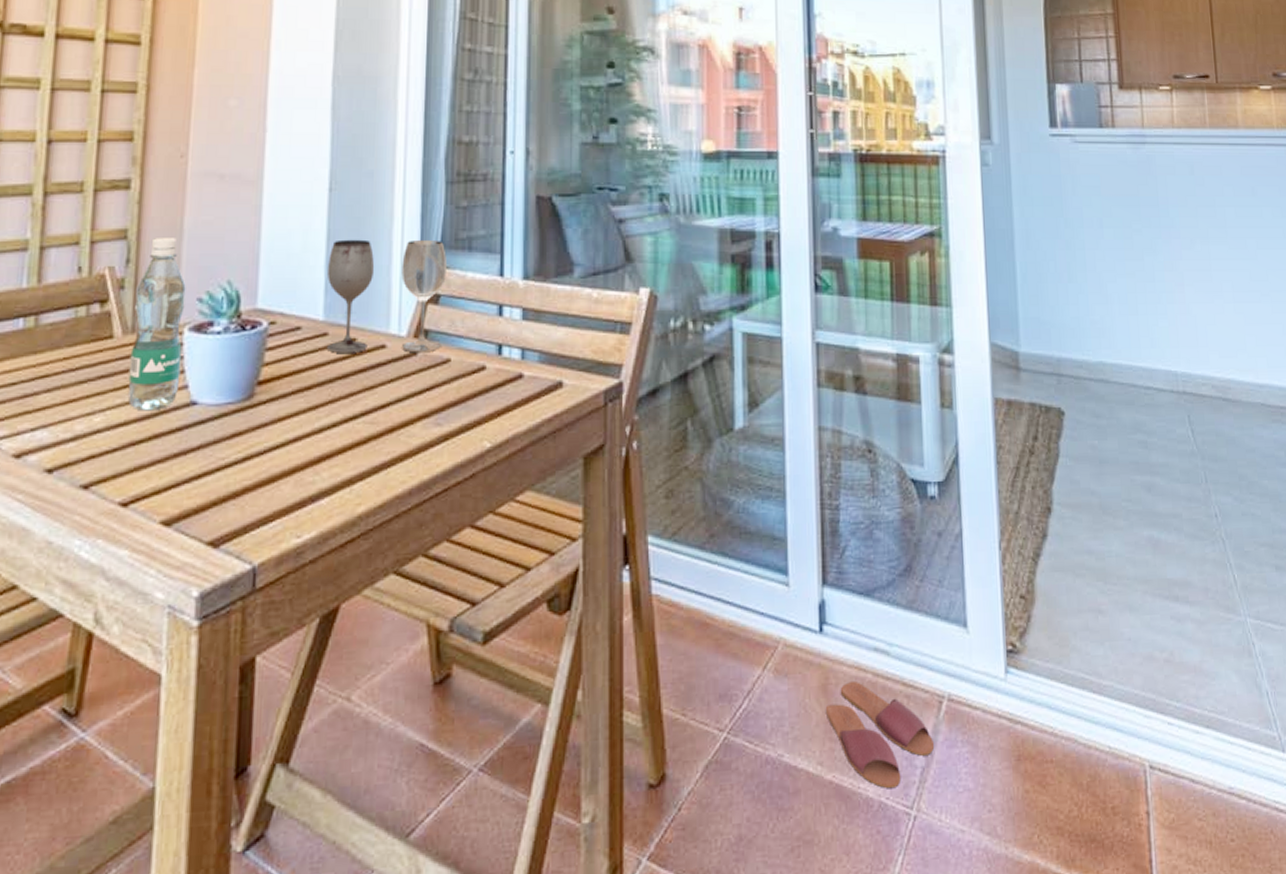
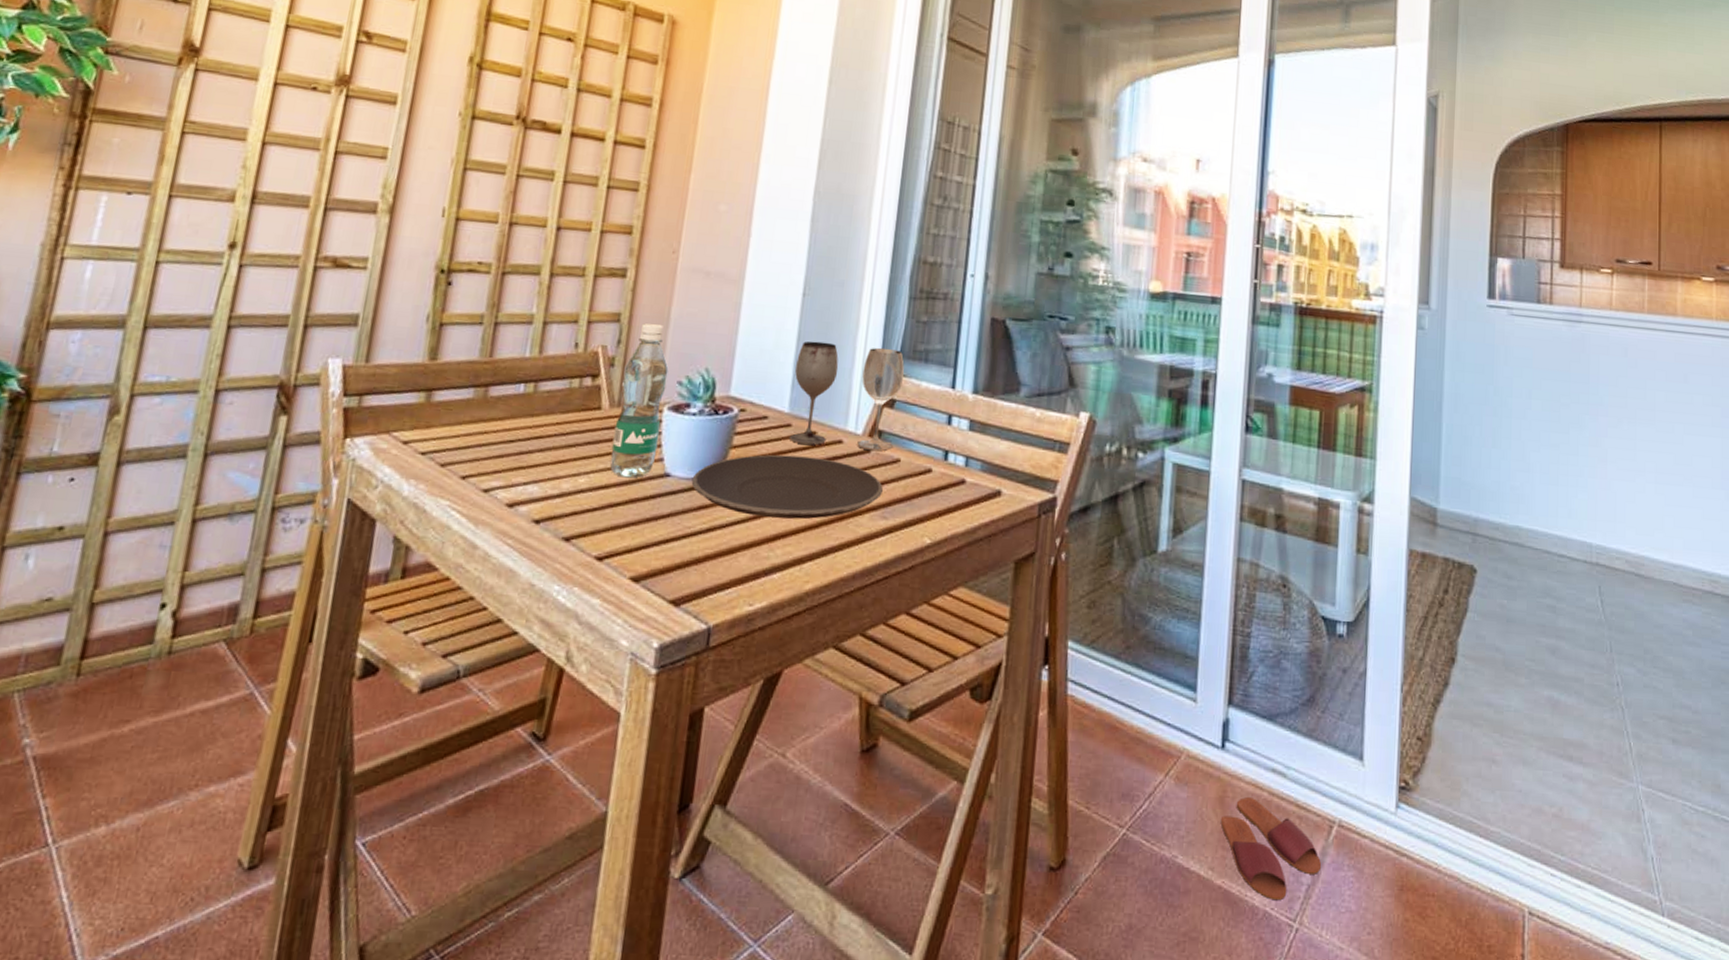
plate: none [221,366,435,439] -> present [691,454,884,519]

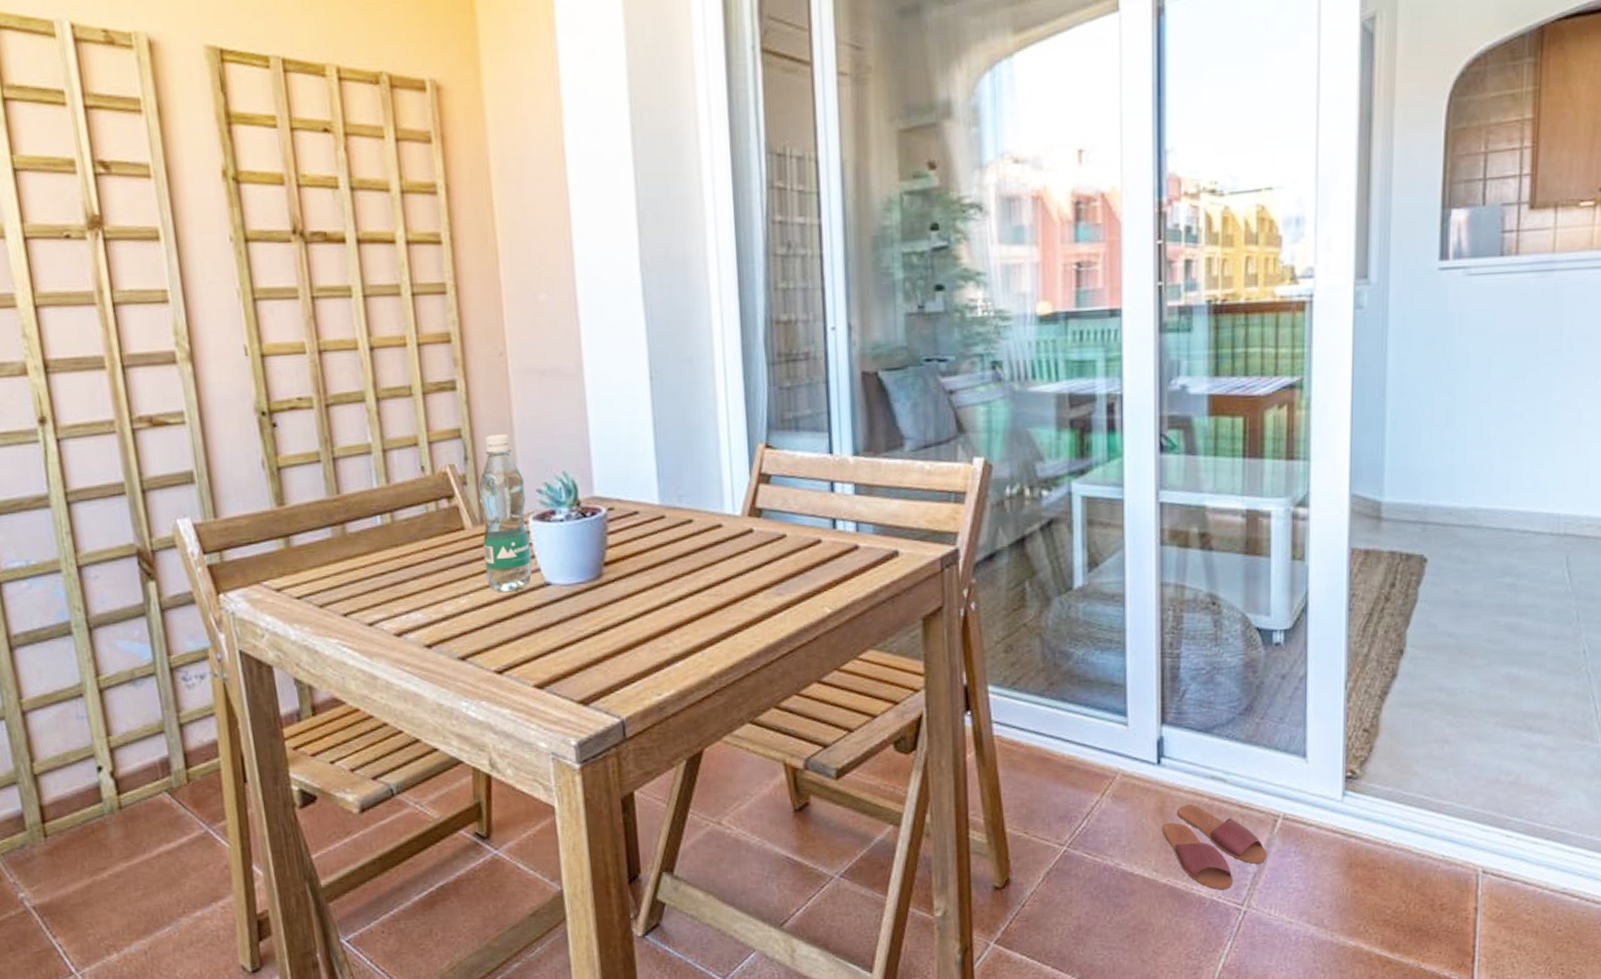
plate: present [691,454,884,519] -> none [573,545,774,611]
wineglass: present [789,341,905,452] -> none [657,421,776,534]

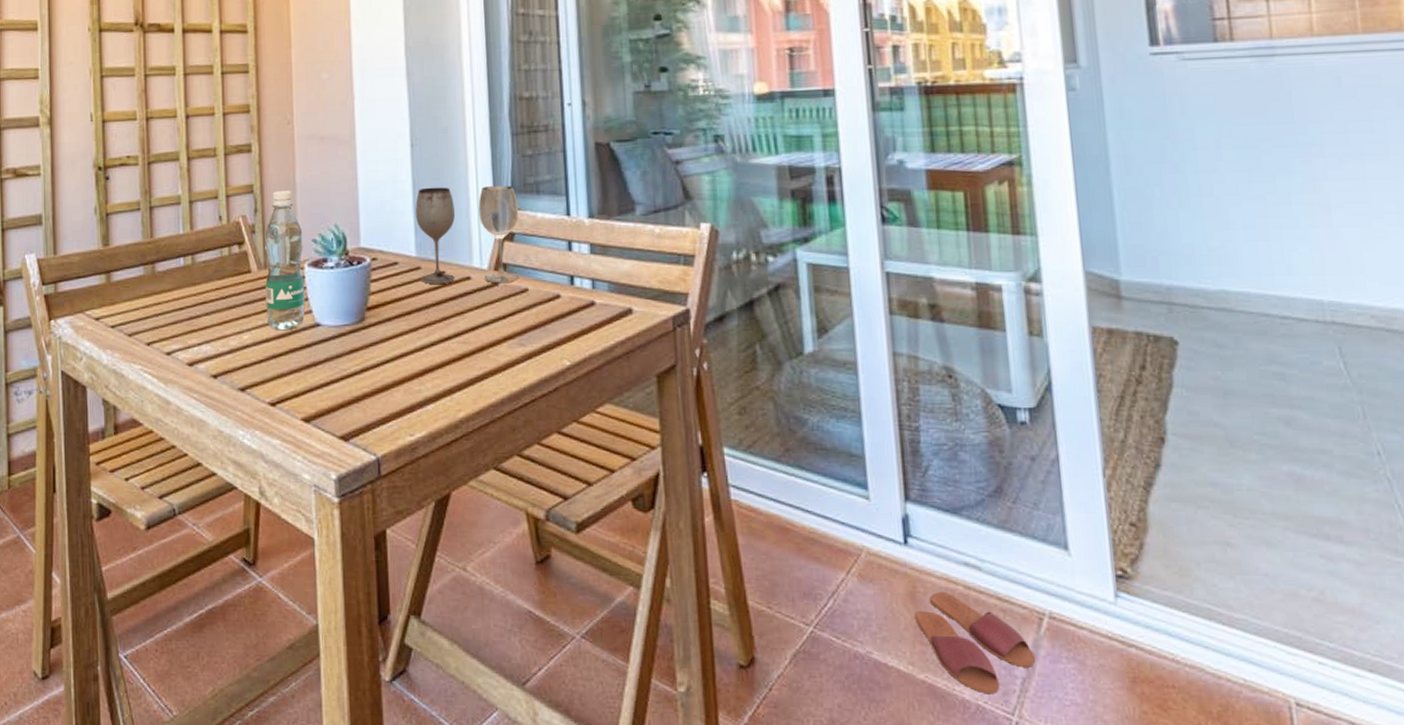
wineglass: none [657,421,776,534] -> present [415,185,519,284]

